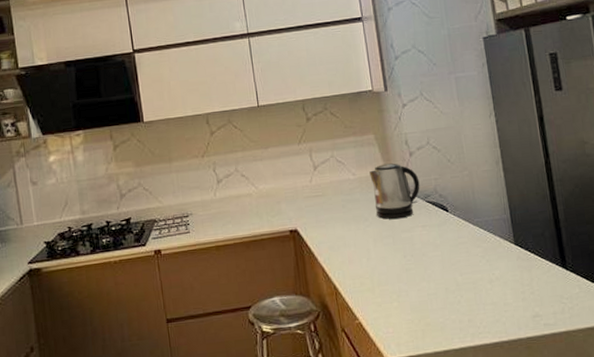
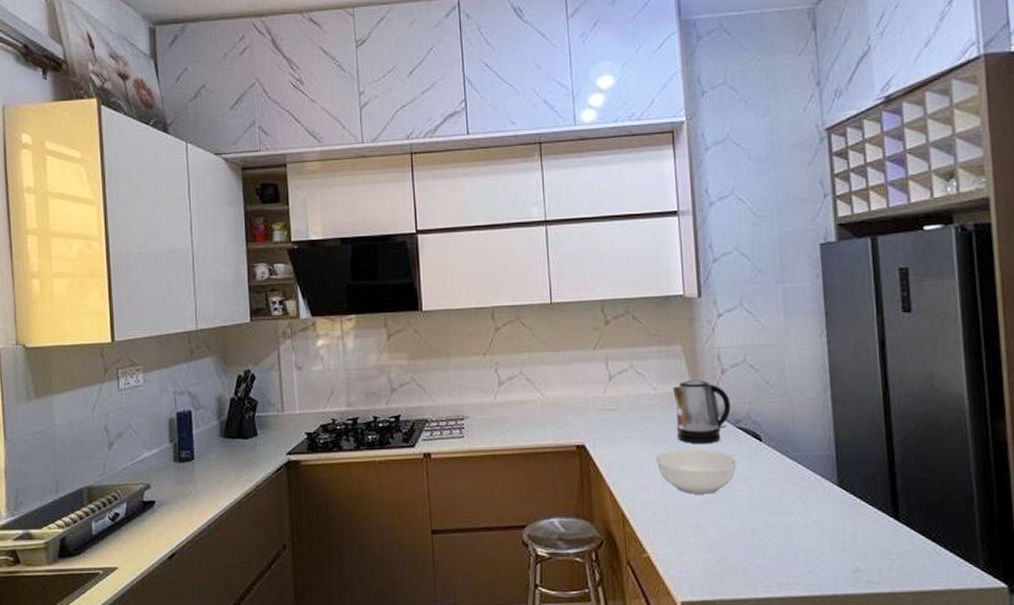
bowl: none [359,223,429,264] -> present [655,448,737,494]

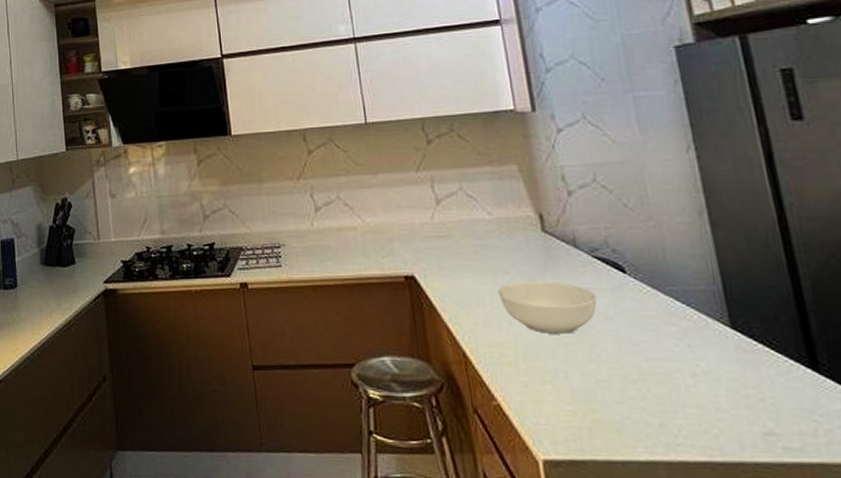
kettle: present [673,380,731,444] -> none [511,203,584,276]

